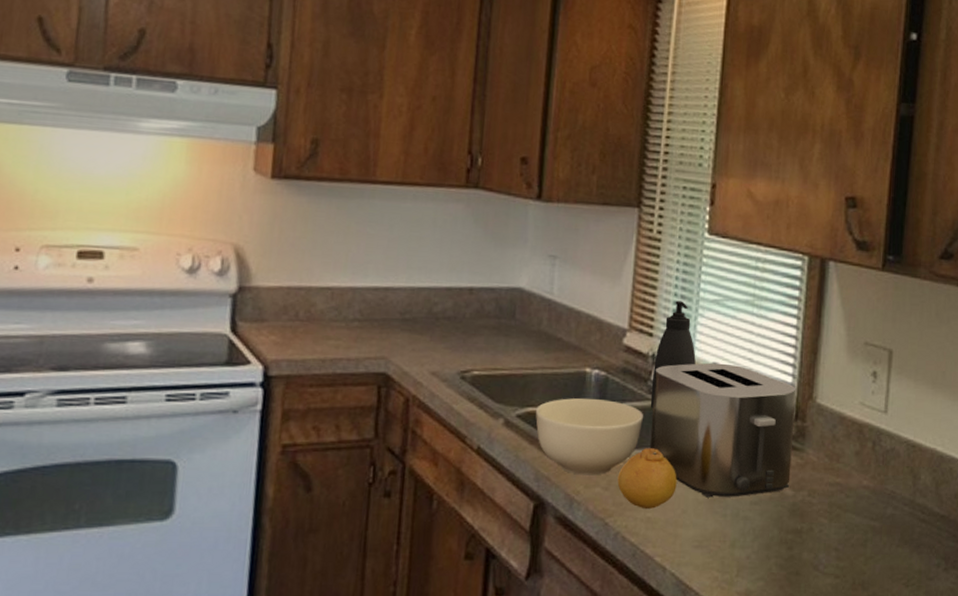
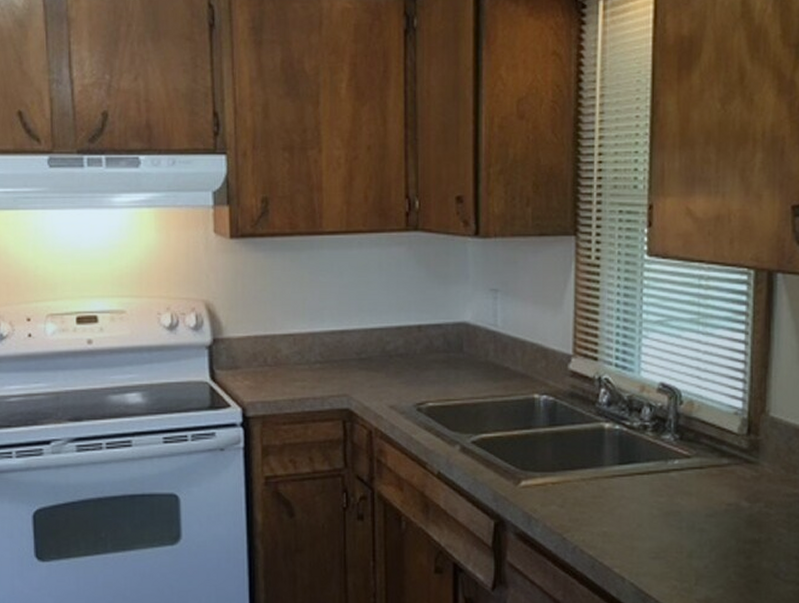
bowl: present [535,398,644,476] -> none [489,422,594,494]
fruit: present [617,448,677,509] -> none [572,467,631,523]
soap dispenser: present [650,301,696,409] -> none [599,324,642,430]
toaster: present [650,362,796,498] -> none [601,382,748,512]

